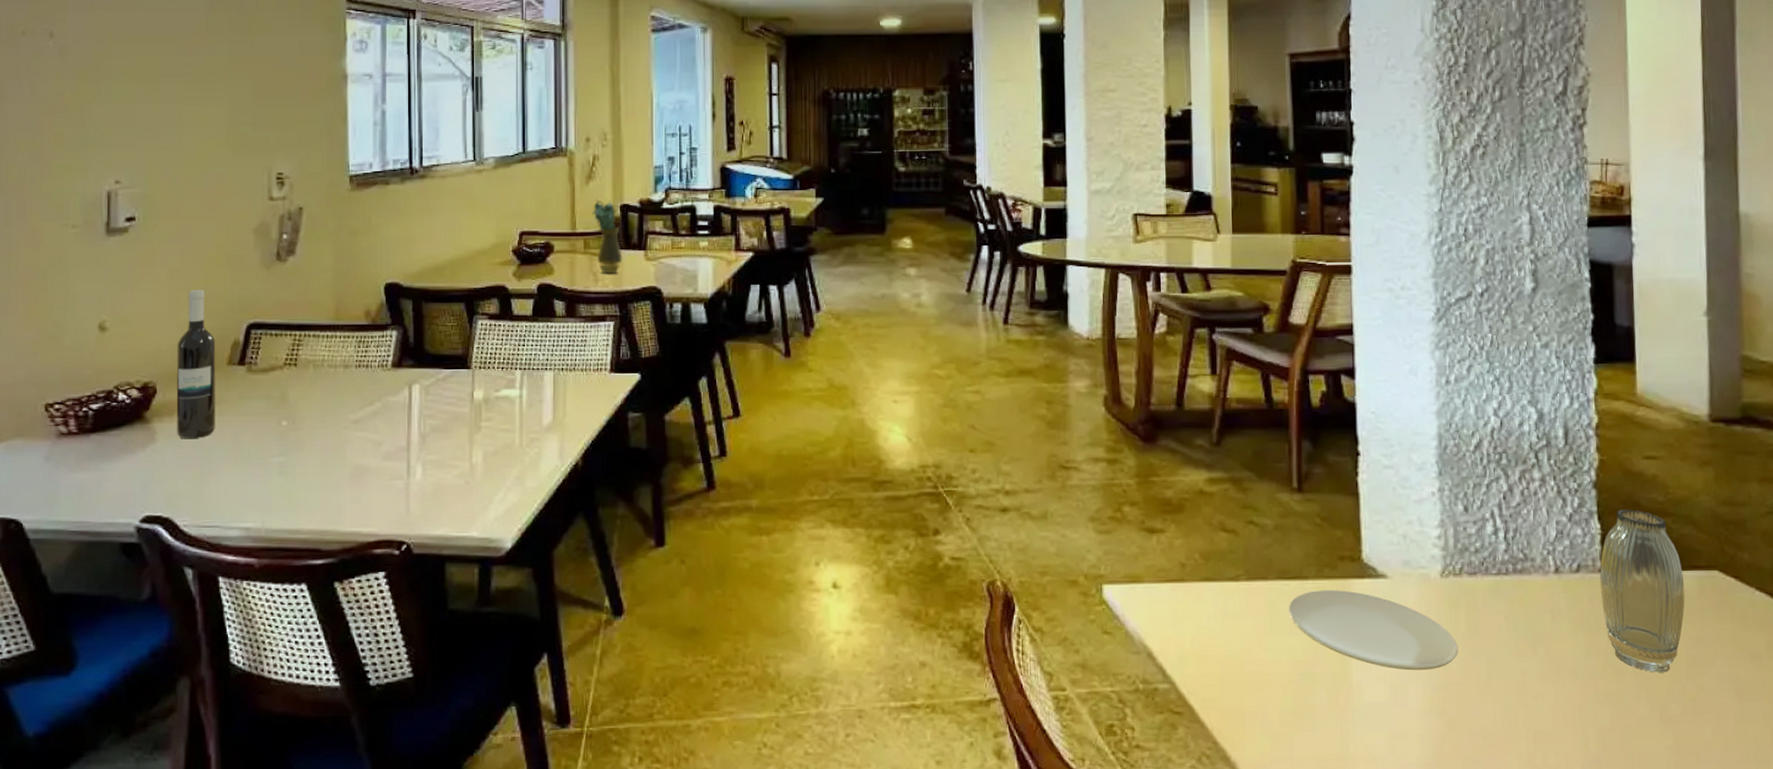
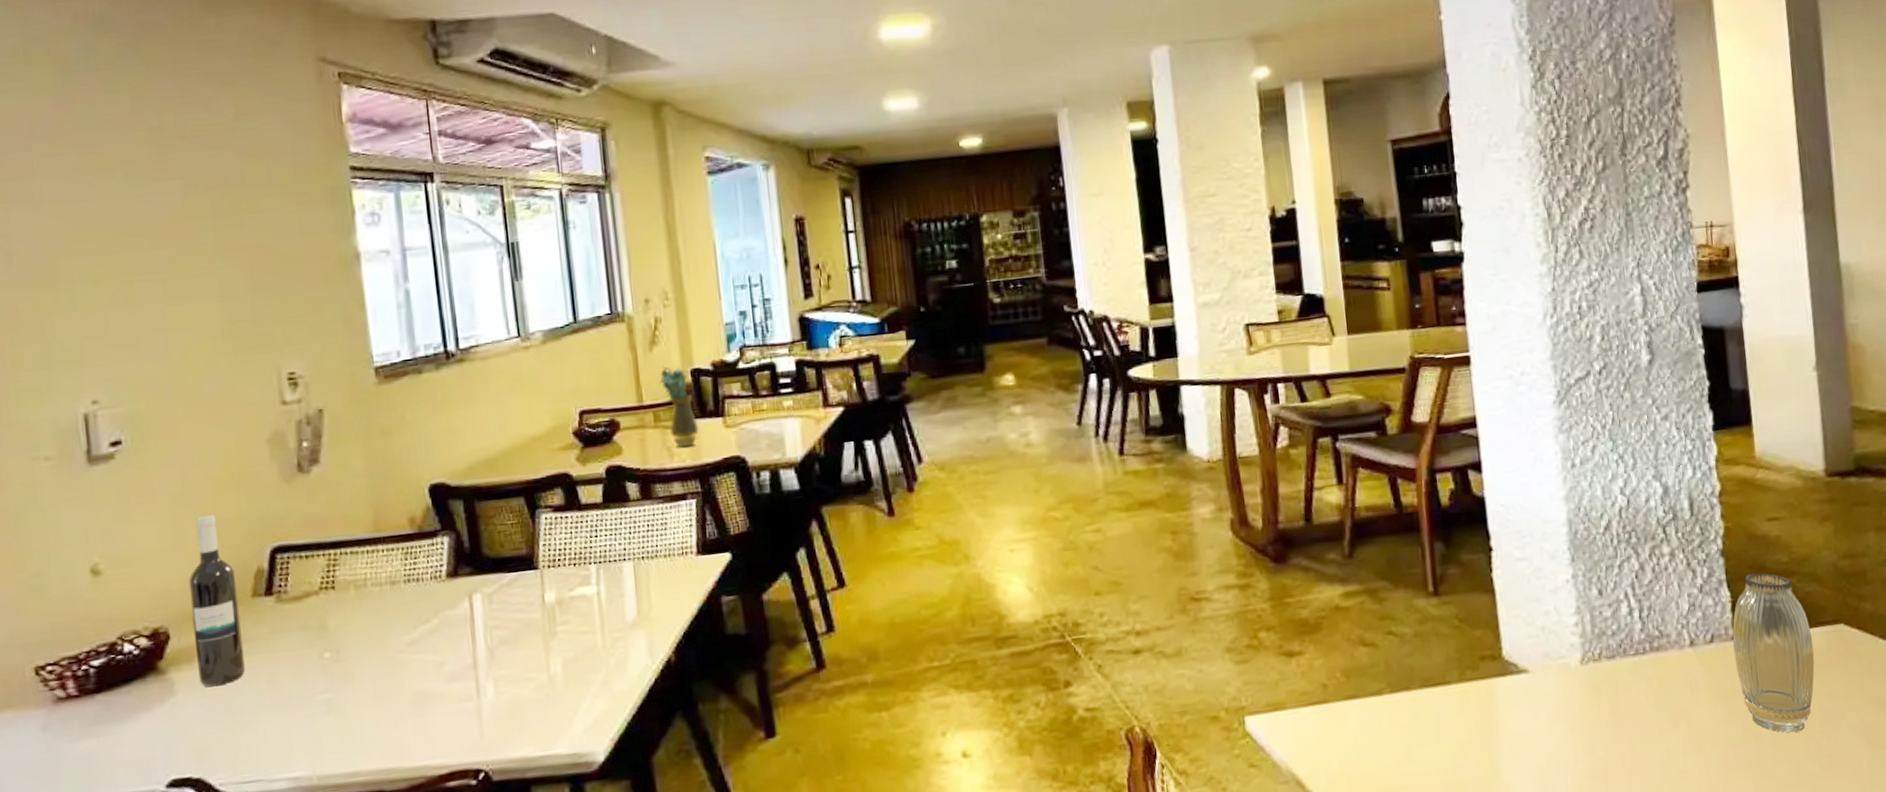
plate: present [1289,590,1458,671] -> none [1434,690,1603,764]

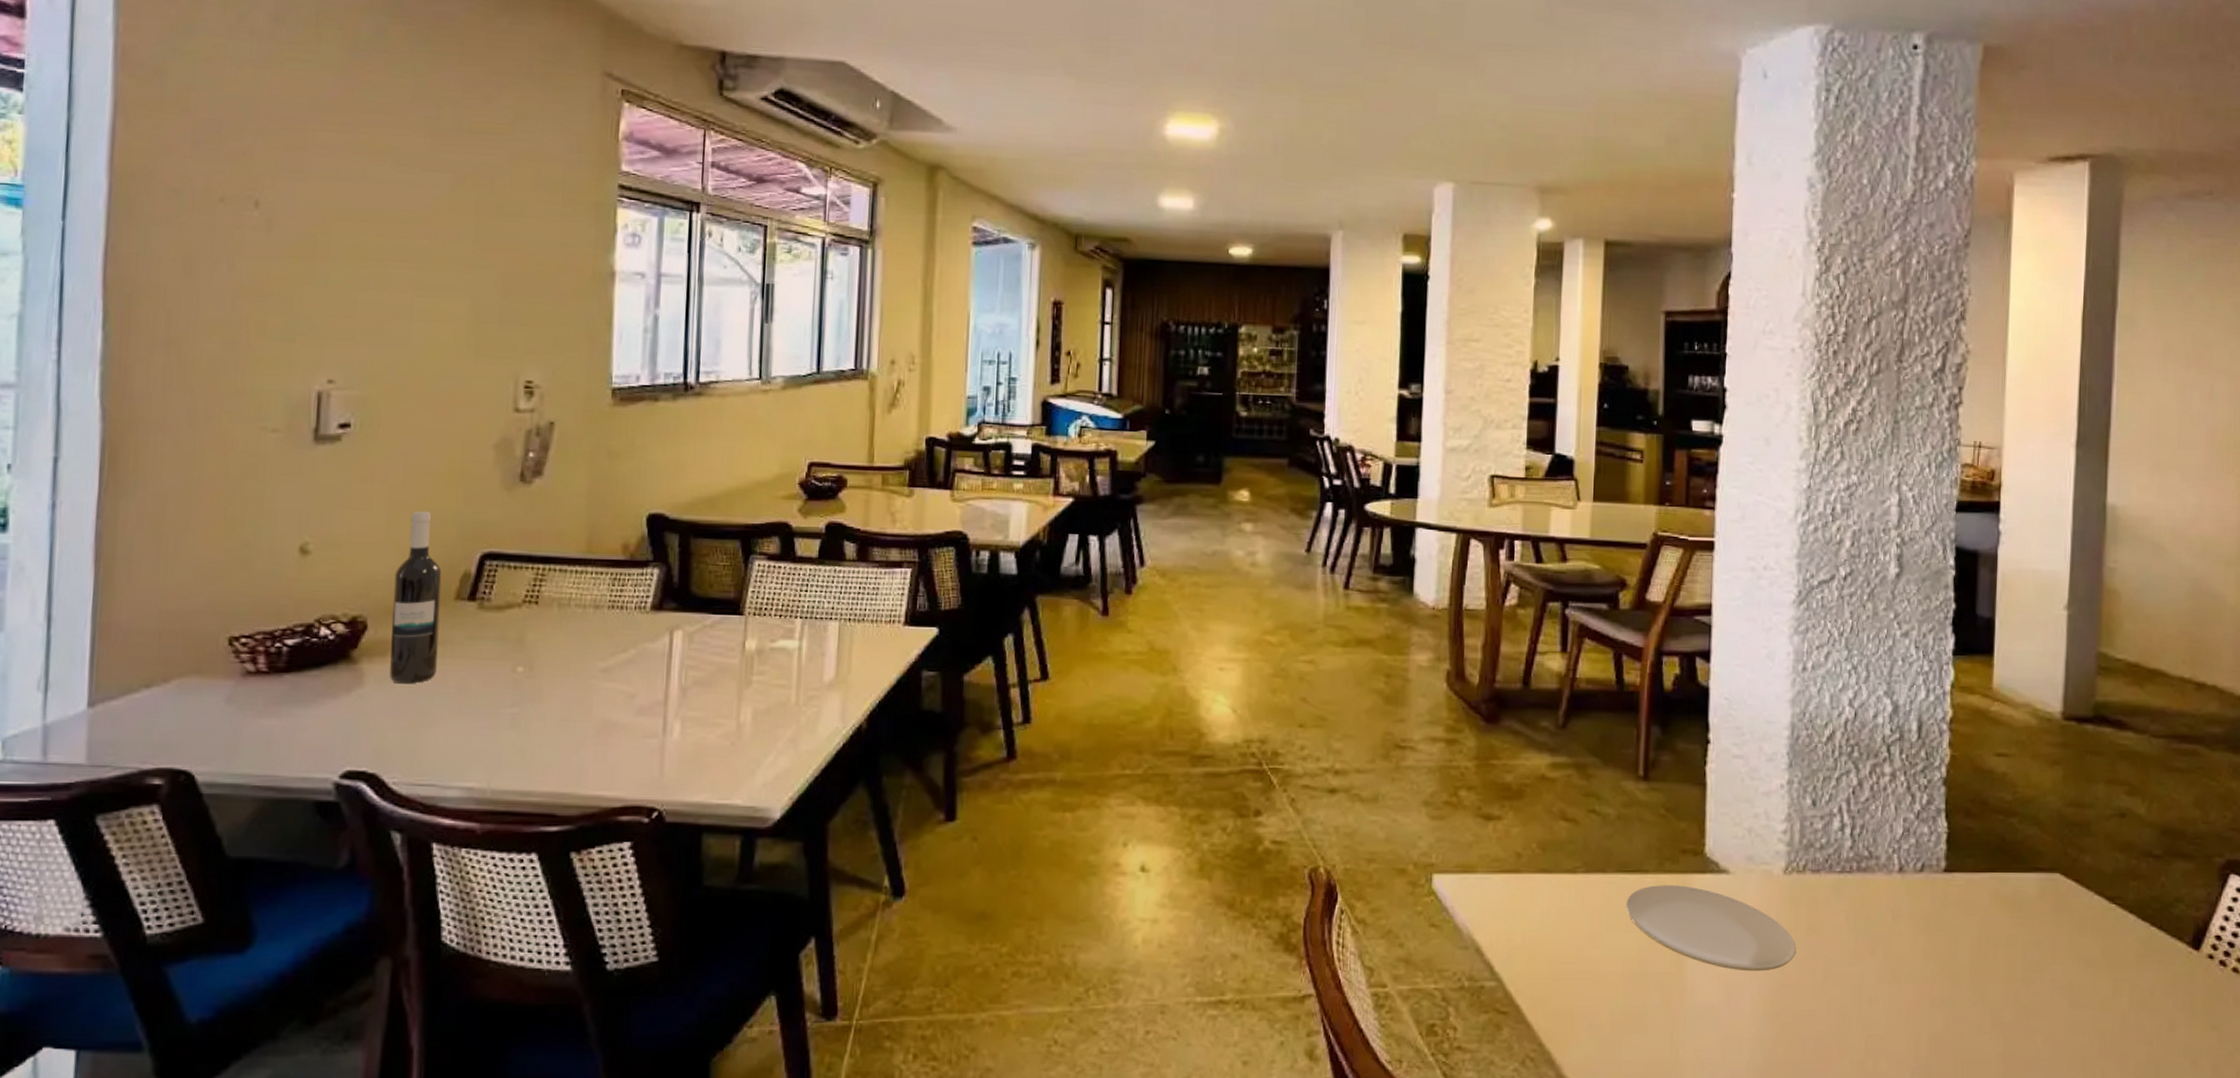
vase: present [659,365,699,448] -> none [893,429,925,515]
plate: none [1434,690,1603,764] -> present [1626,885,1797,971]
vase: present [1732,573,1815,733] -> none [1943,808,2026,977]

